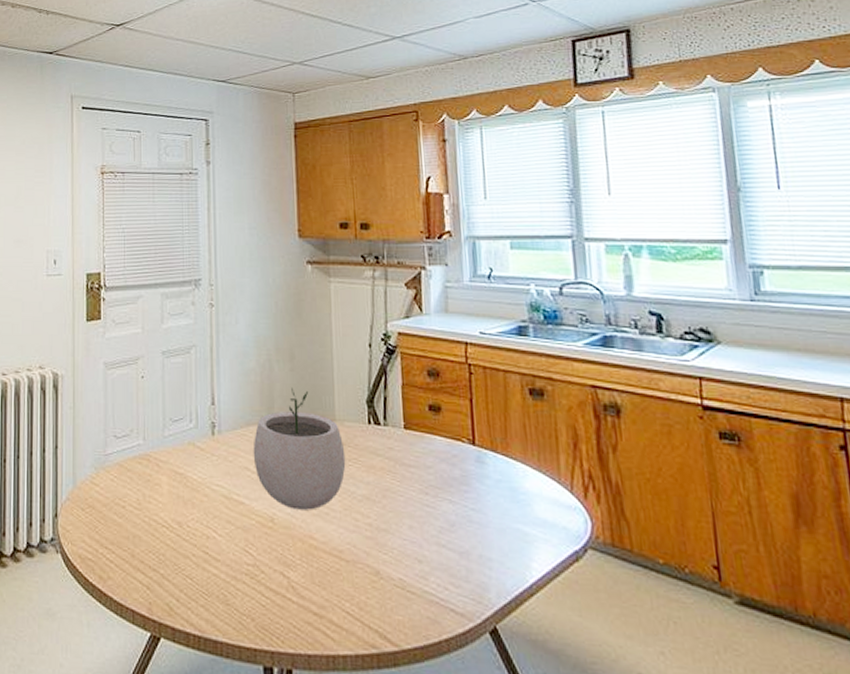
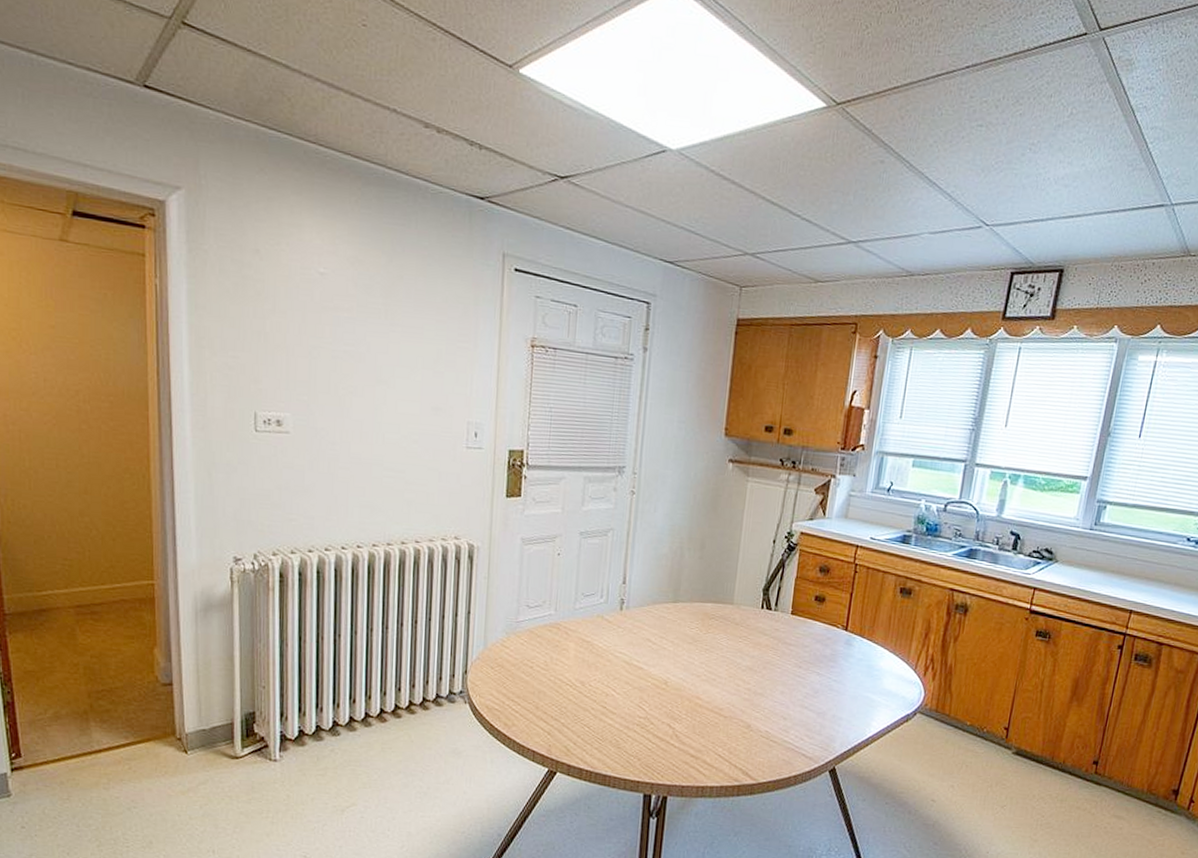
plant pot: present [253,388,346,510] -> none [655,574,738,676]

